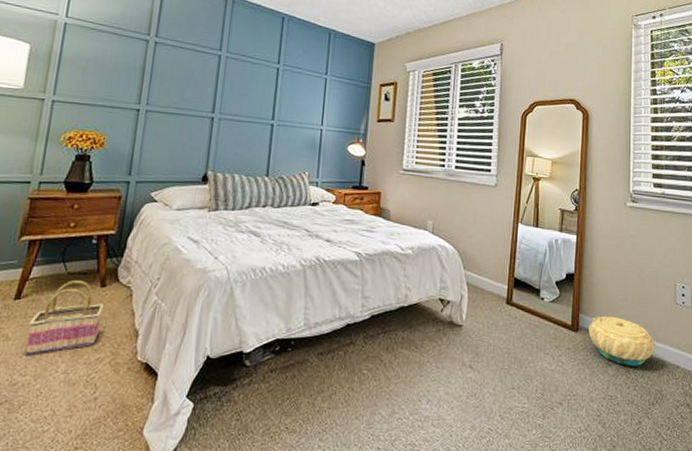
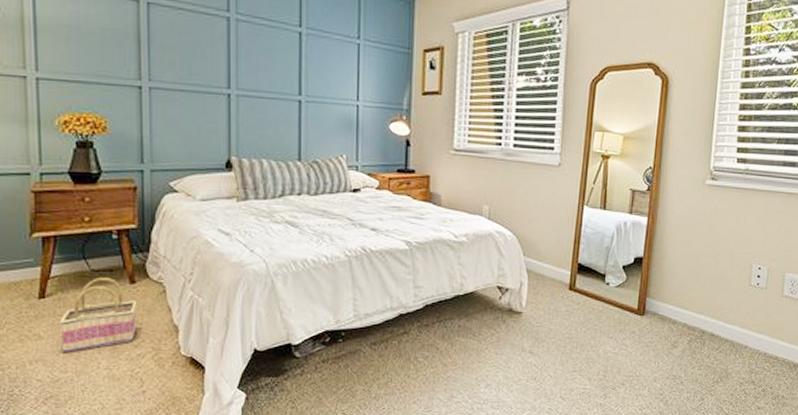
basket: present [588,316,655,366] -> none [655,299,725,347]

